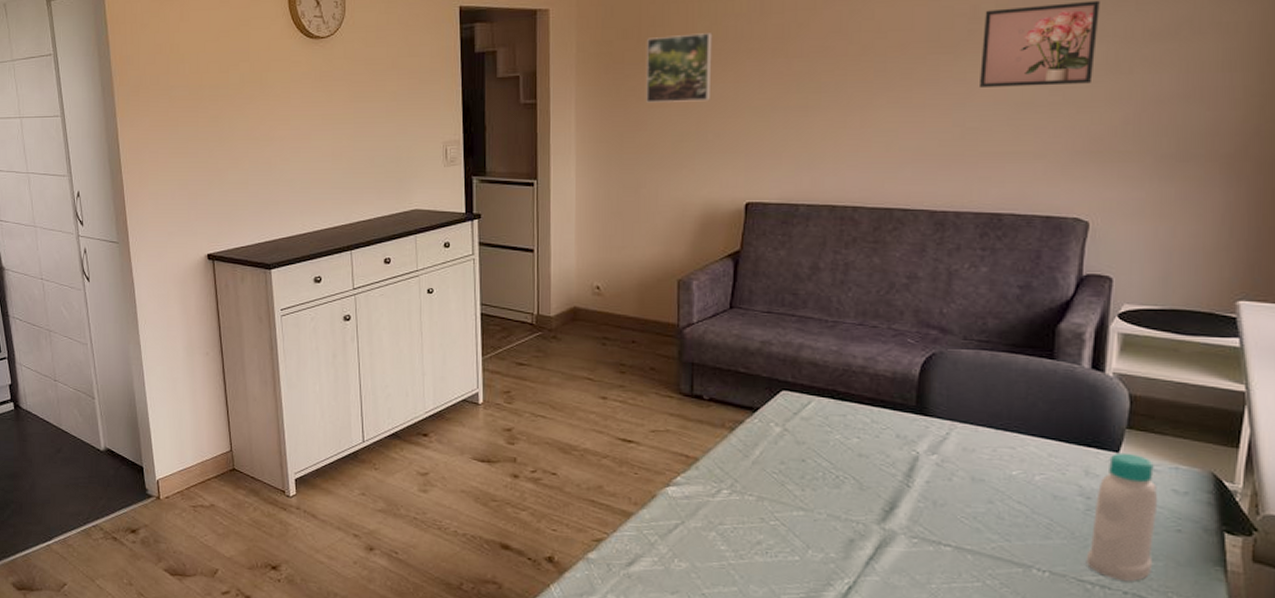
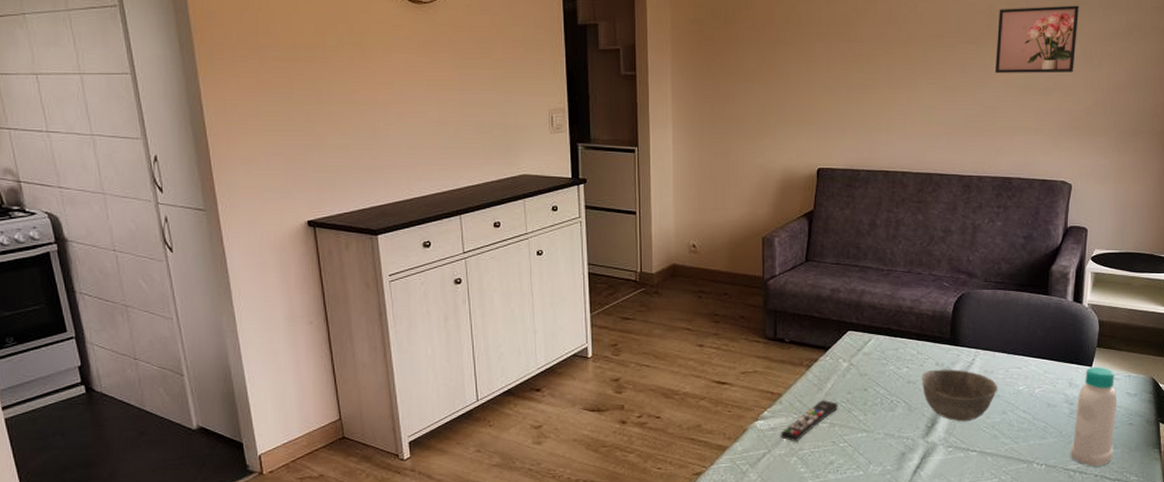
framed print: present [646,33,713,103] -> none [733,16,789,78]
remote control: none [696,468,769,515] -> present [780,399,838,442]
bowl: none [876,442,982,509] -> present [921,369,998,422]

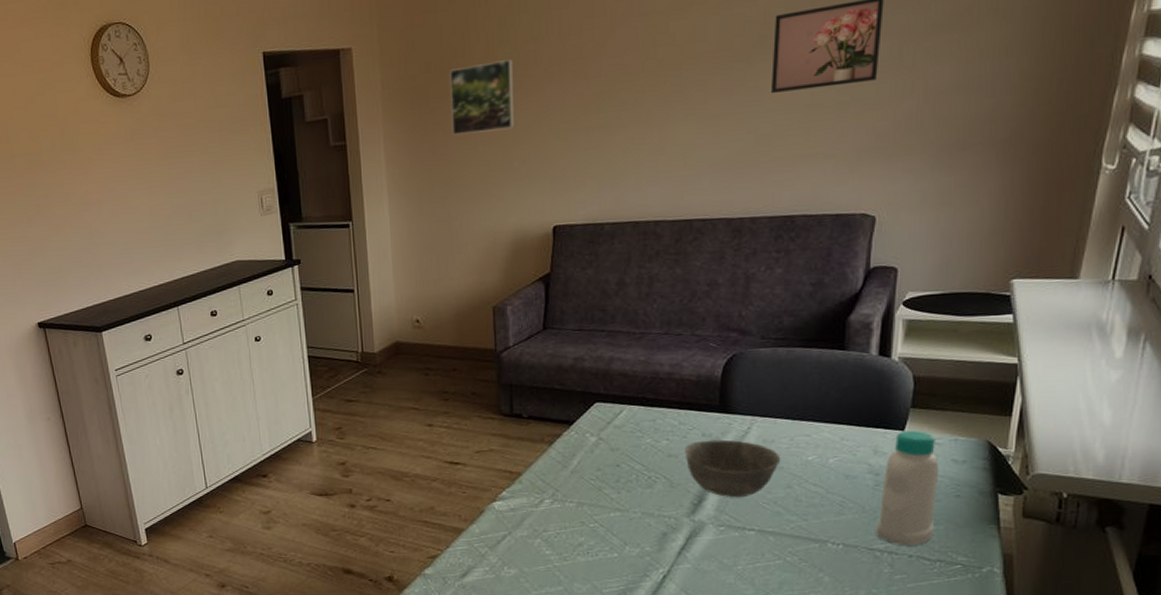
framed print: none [733,16,789,78] -> present [450,59,515,135]
remote control: present [780,399,838,442] -> none [521,477,587,523]

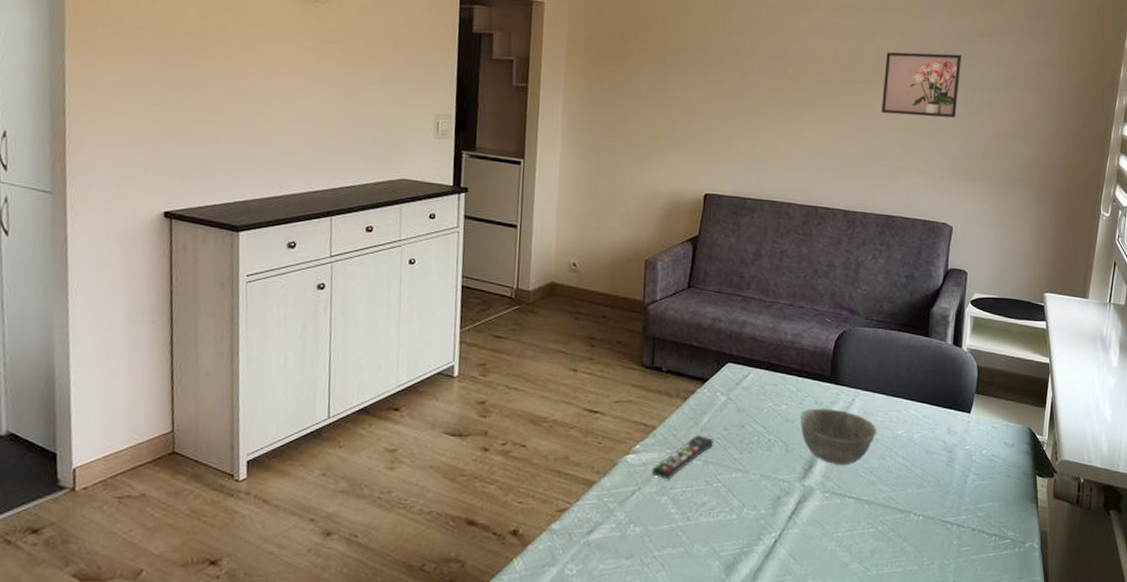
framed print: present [450,59,515,135] -> none [626,39,684,102]
remote control: none [521,477,587,523] -> present [651,434,714,480]
bottle: present [875,430,940,547] -> none [947,413,995,520]

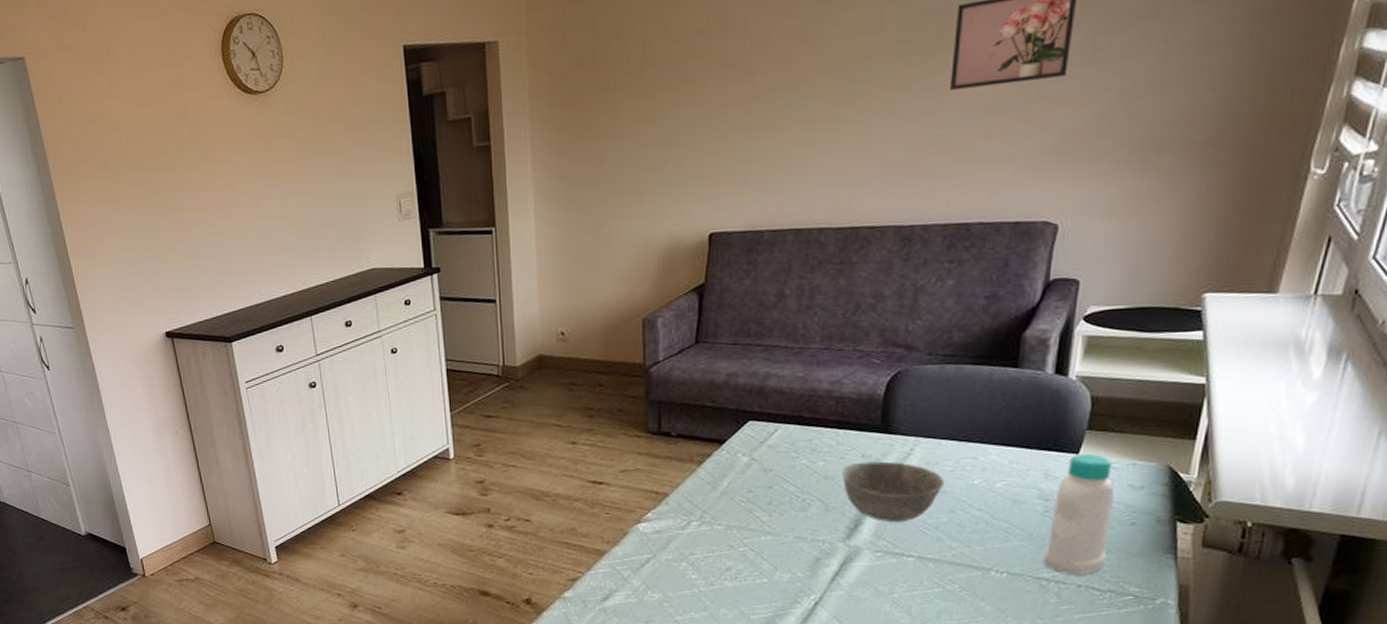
remote control: present [651,434,714,480] -> none [666,498,737,546]
bottle: none [947,413,995,520] -> present [1042,453,1115,576]

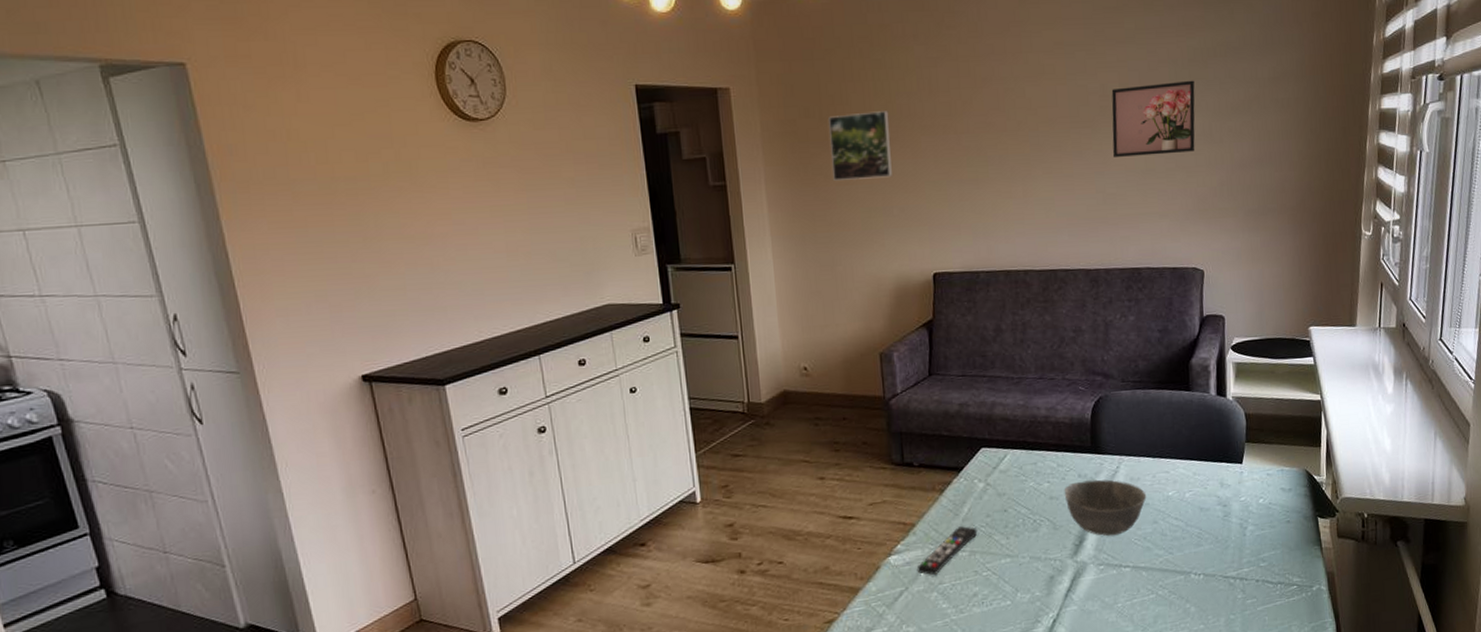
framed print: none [603,53,672,135] -> present [828,111,892,181]
remote control: none [666,498,737,546] -> present [916,525,978,576]
bottle: present [1042,453,1115,576] -> none [1228,463,1274,572]

